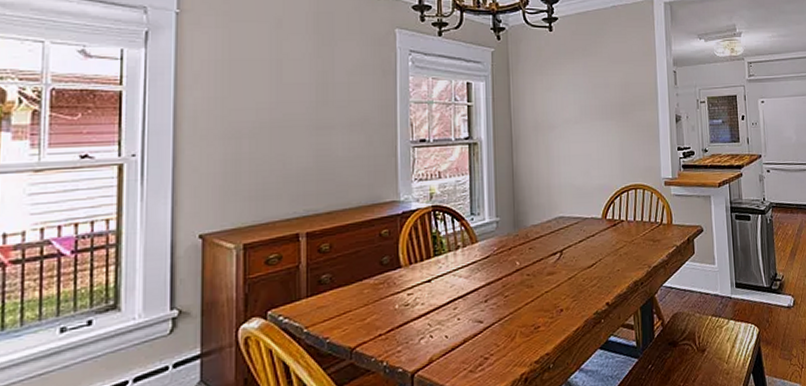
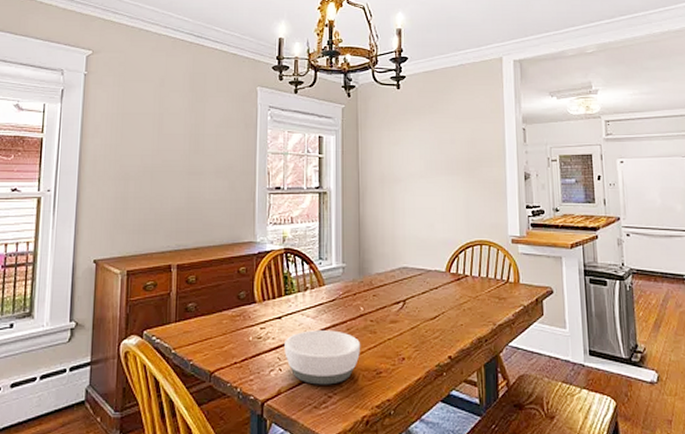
bowl: none [435,288,518,348] -> present [284,330,361,385]

